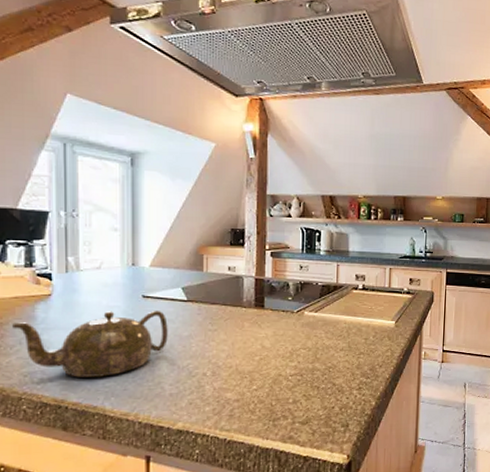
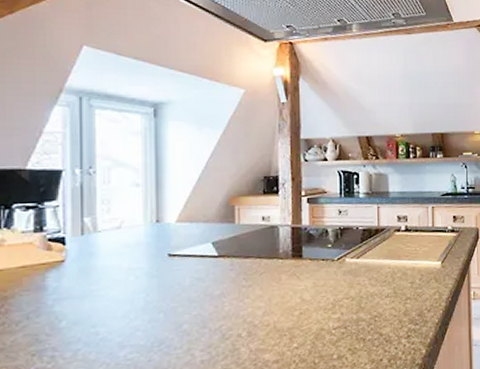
teapot: present [12,311,168,377] -> none [19,269,198,352]

